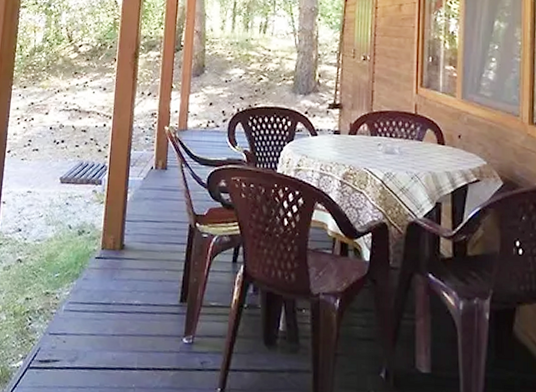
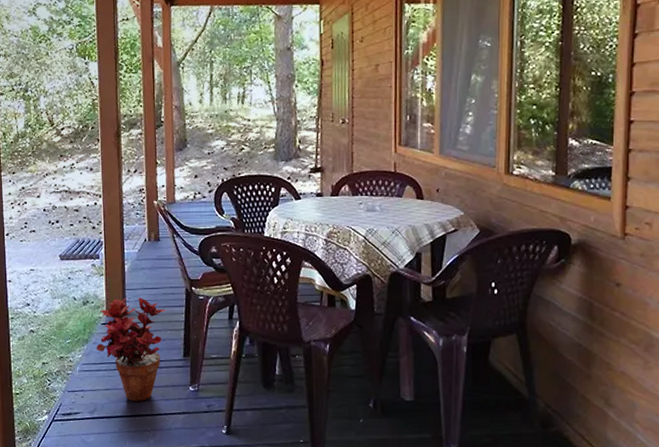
potted plant: none [86,229,165,352] -> present [96,297,165,402]

